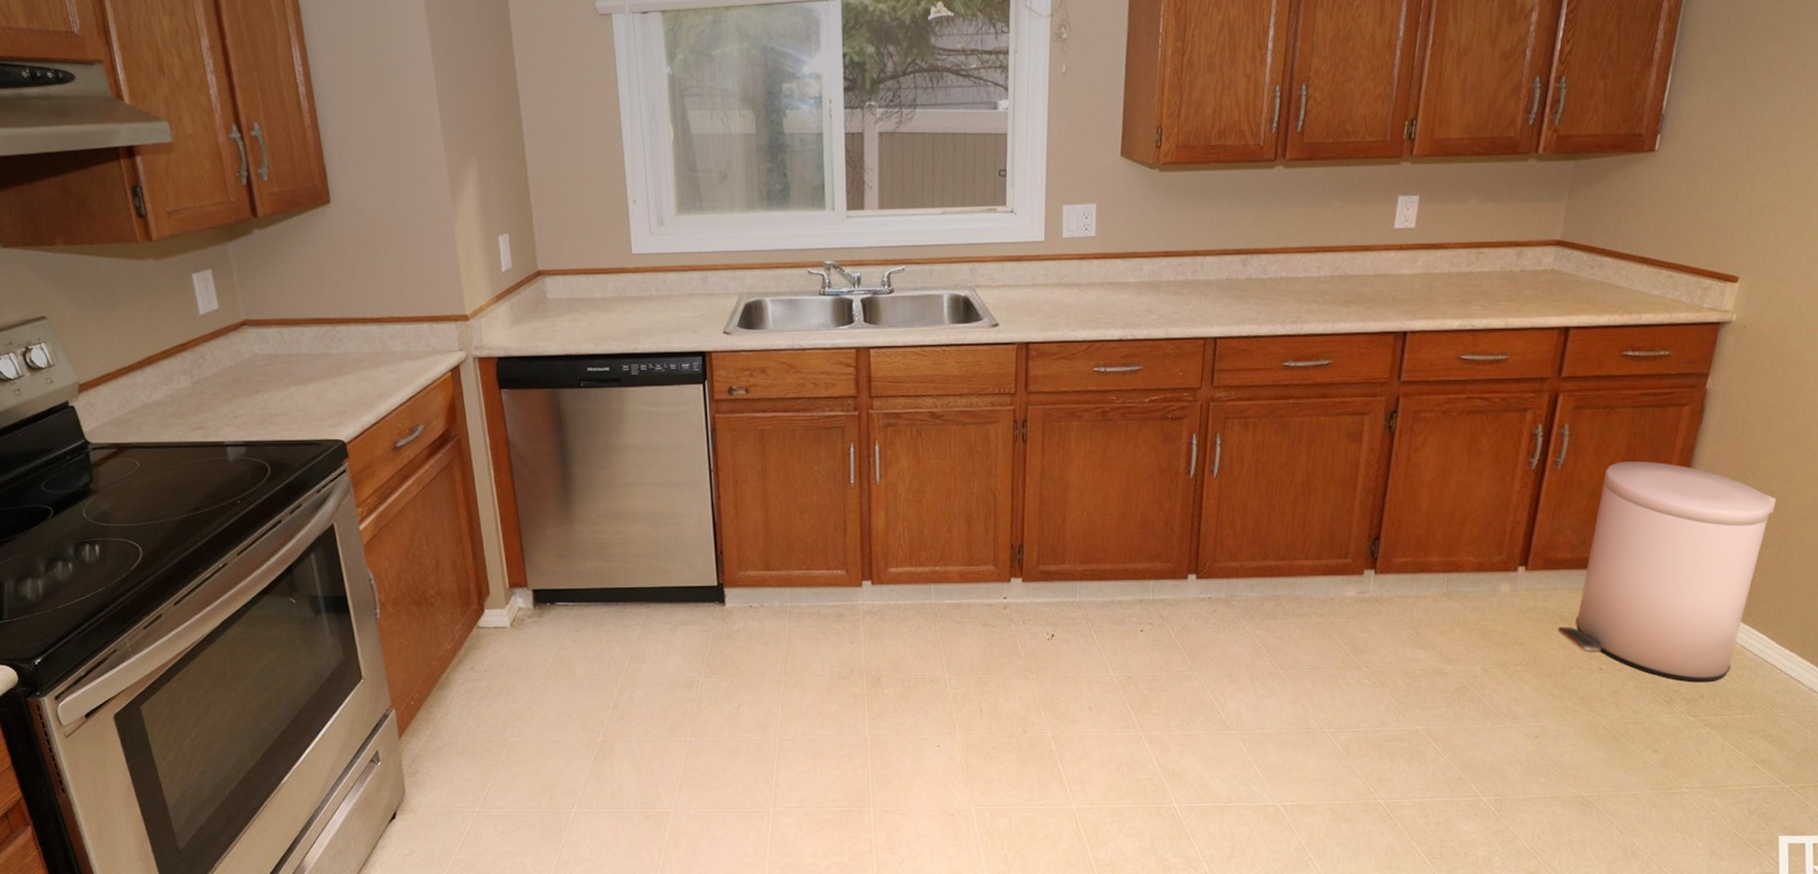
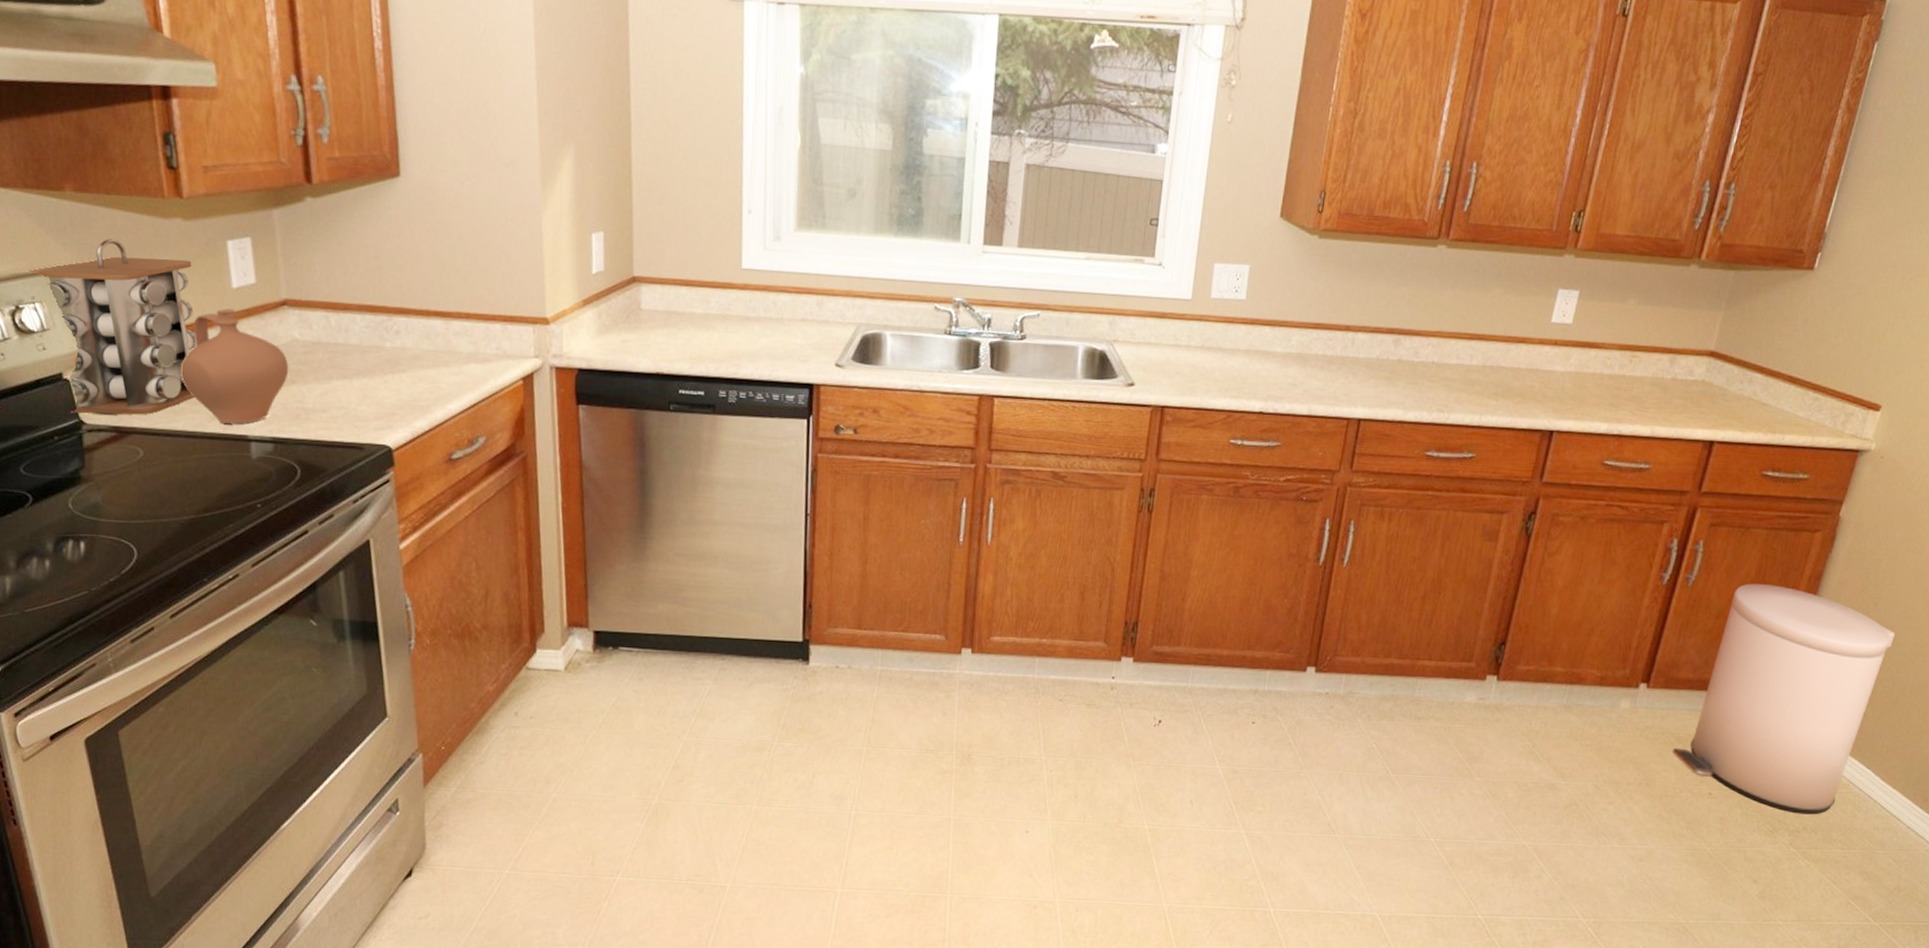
spice rack: none [33,282,177,435] -> present [28,239,197,415]
ceramic jug: none [163,332,253,432] -> present [180,308,289,424]

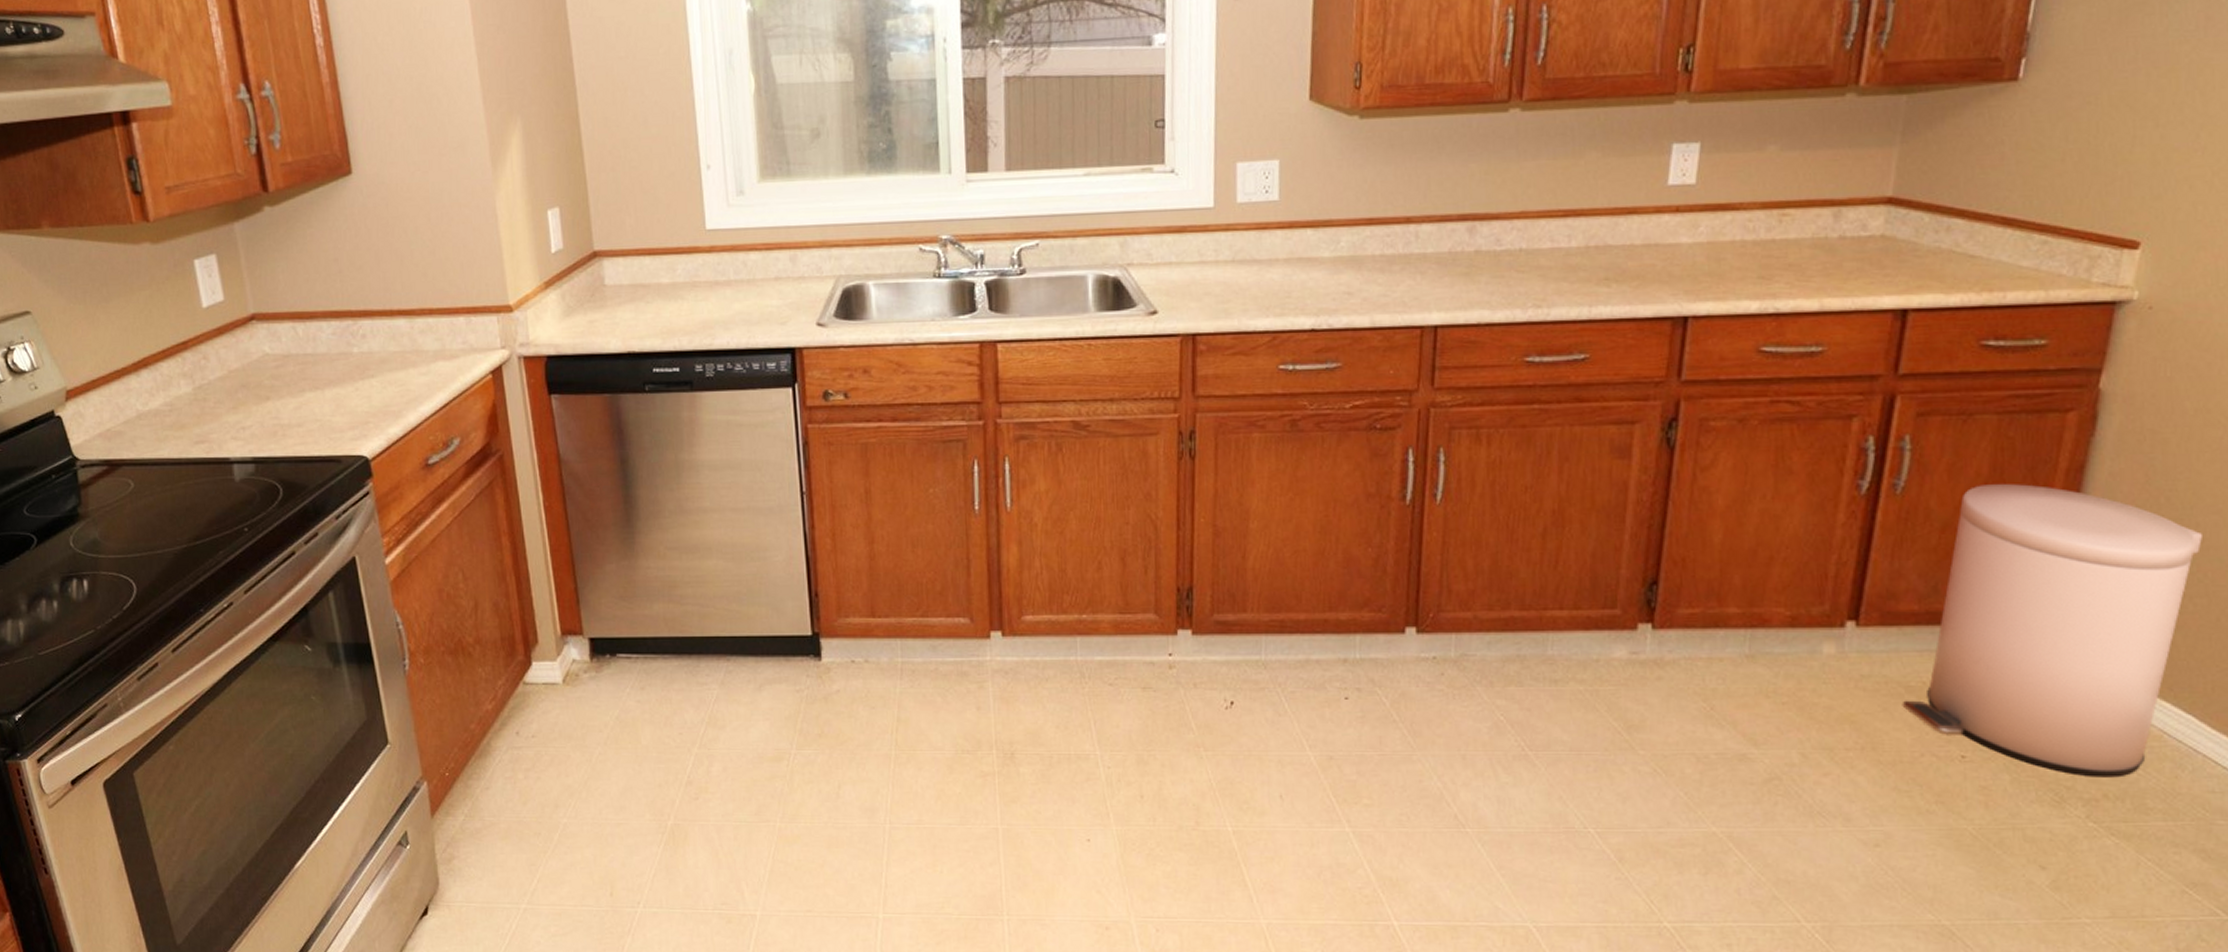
spice rack: present [28,239,197,415] -> none [16,271,177,451]
ceramic jug: present [180,308,289,424] -> none [161,329,263,447]

